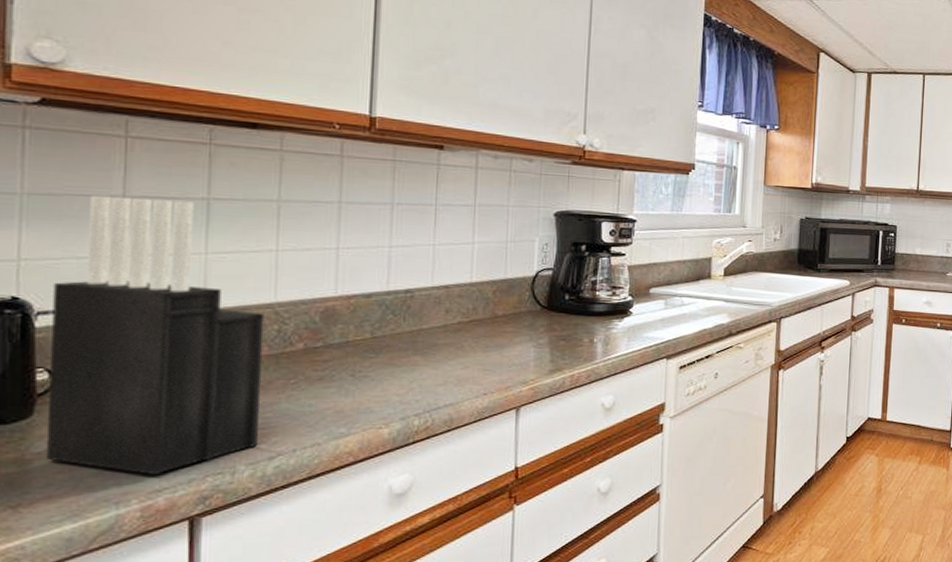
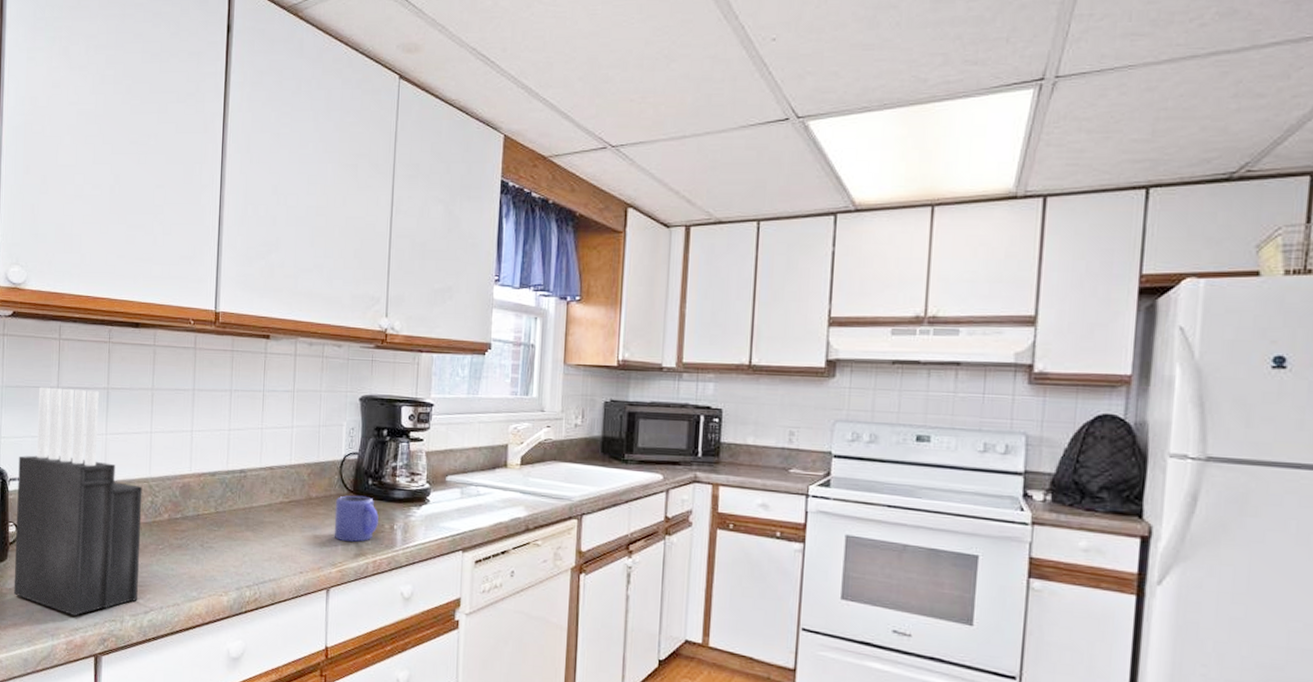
mug: none [524,311,576,359] -> present [334,495,378,543]

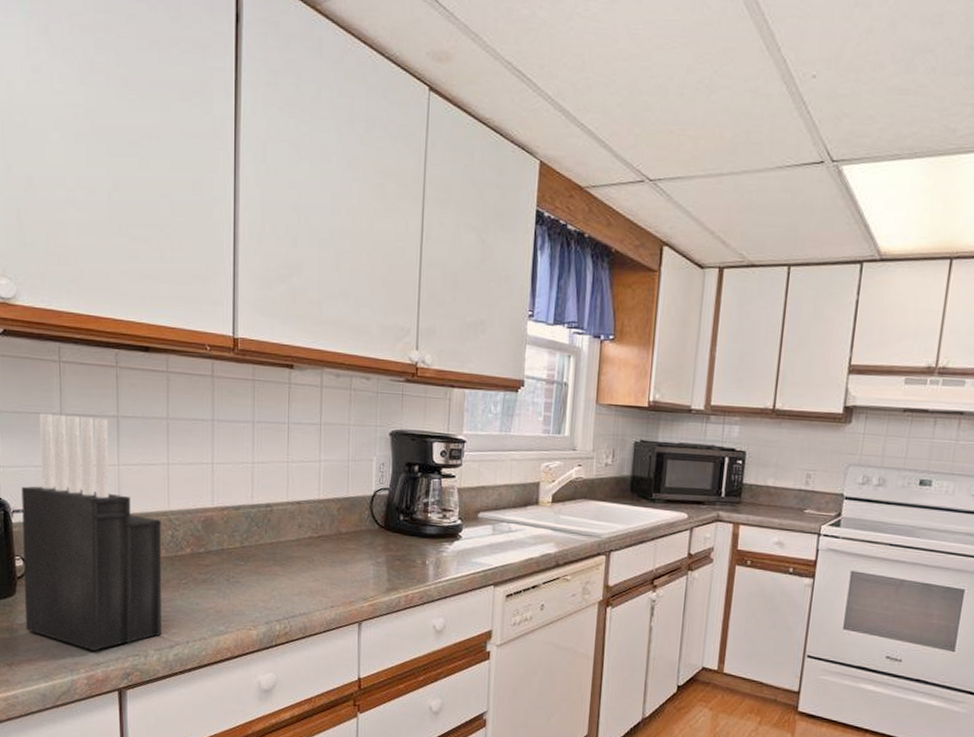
mug: present [334,495,378,543] -> none [365,530,410,577]

